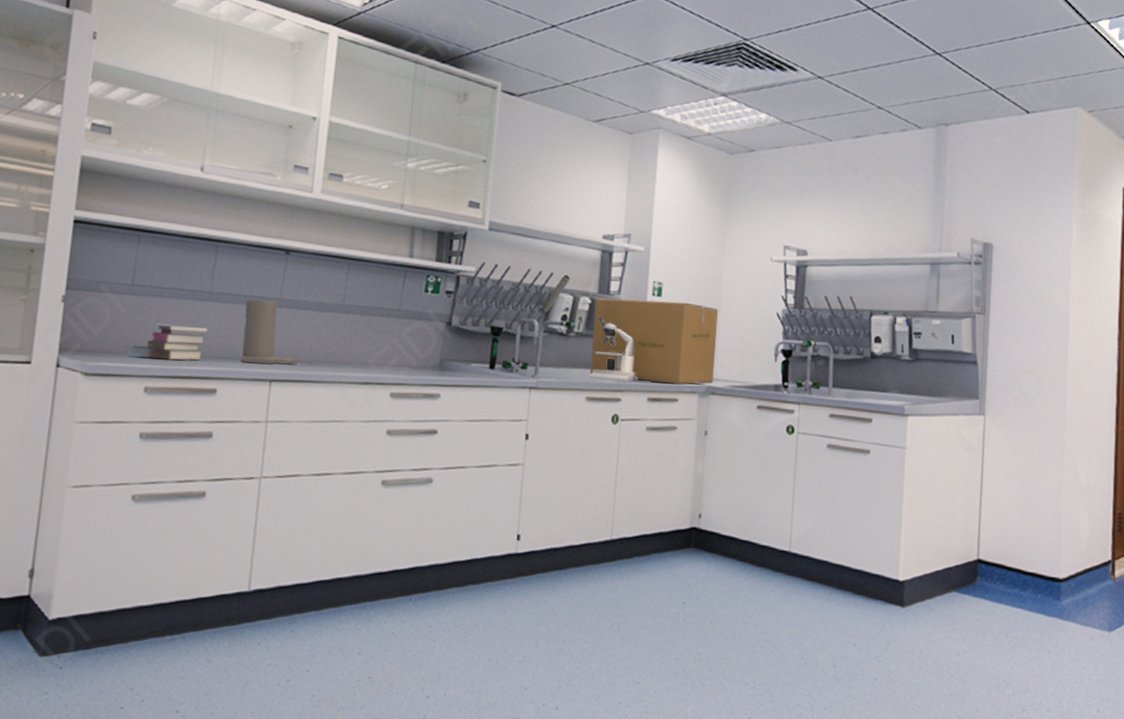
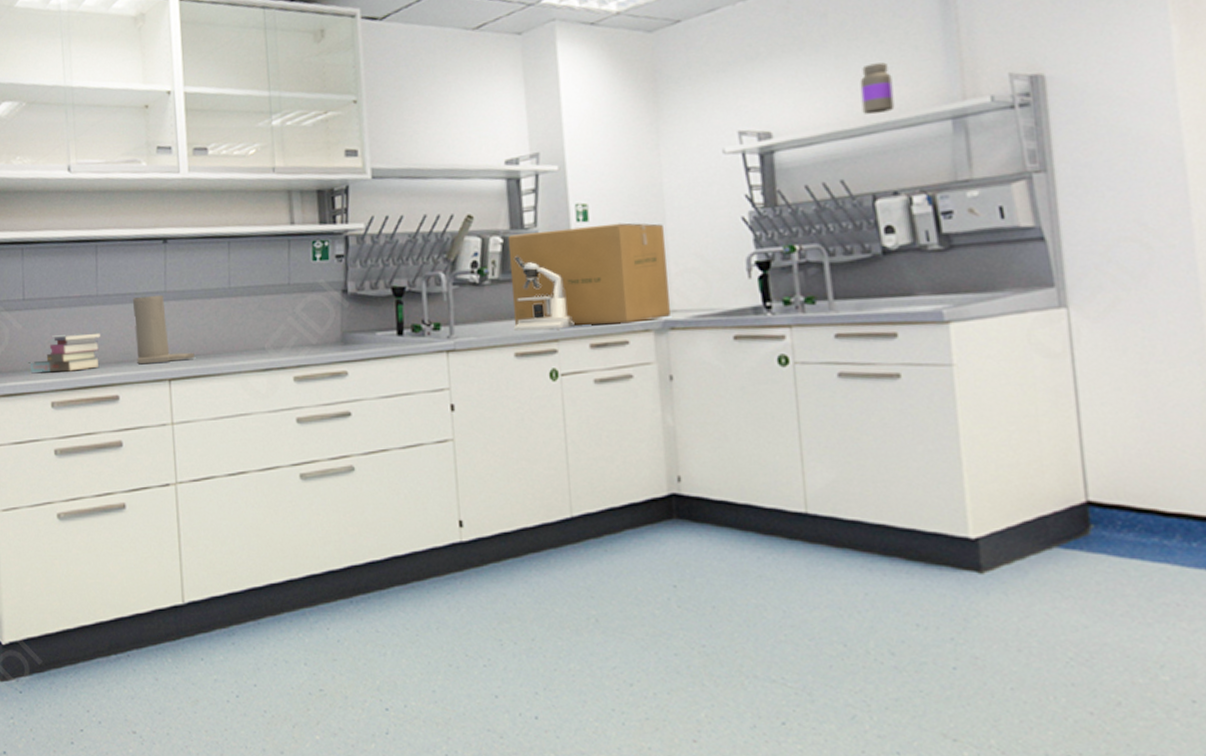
jar: none [872,212,896,251] -> present [860,62,895,115]

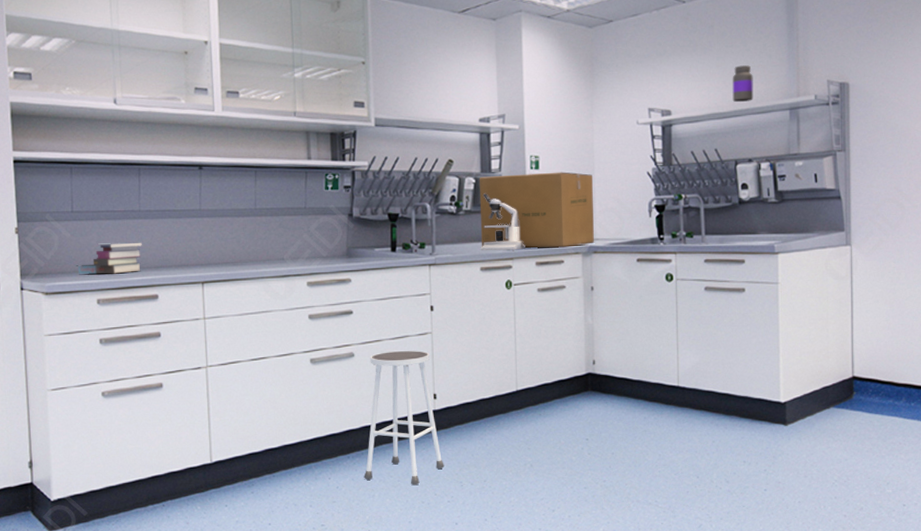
paper towel: present [132,294,195,365] -> none [171,212,225,270]
stool: none [371,462,477,642] -> present [364,350,444,486]

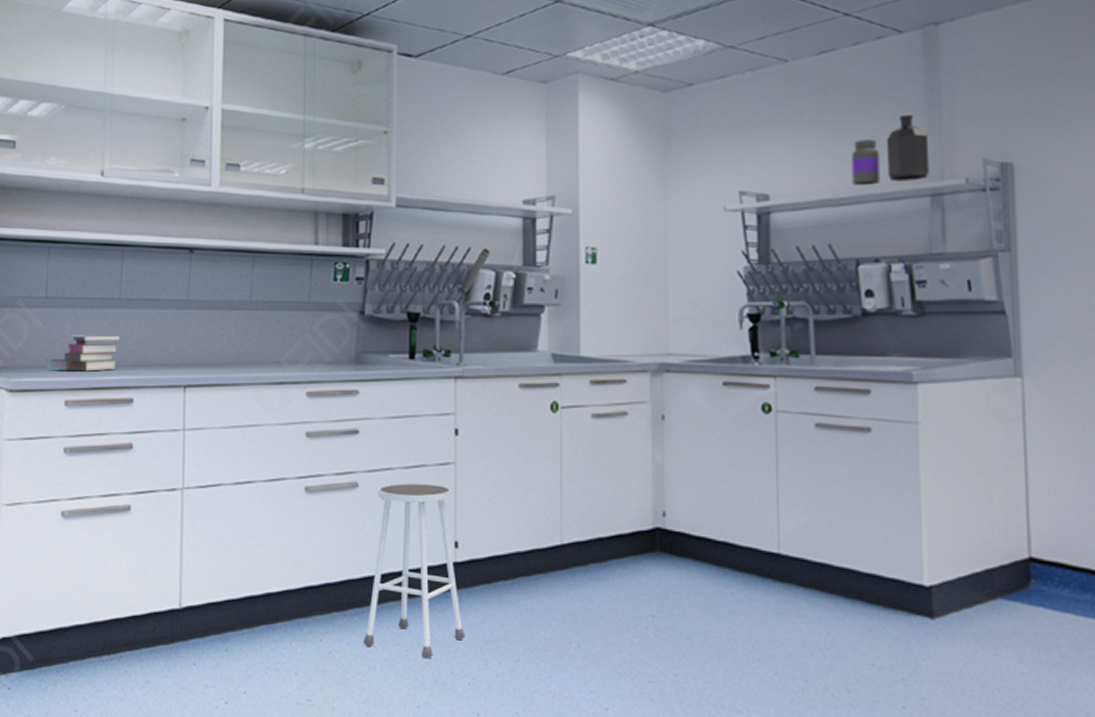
box: present [479,172,594,249] -> none [520,268,666,363]
microscope: present [480,193,525,251] -> none [519,292,577,364]
bottle: none [759,45,789,99] -> present [887,114,930,182]

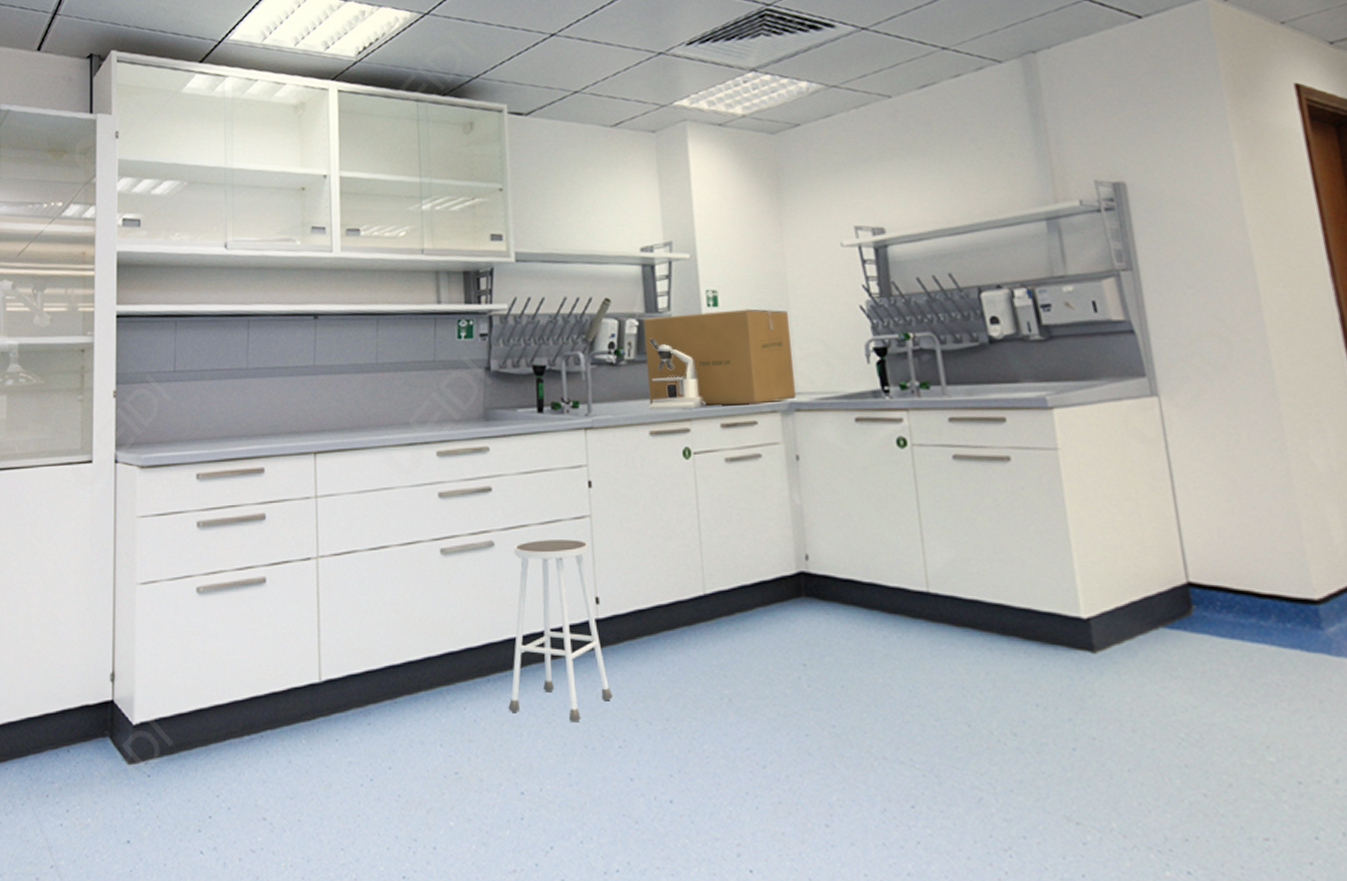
books: present [45,335,120,372] -> none [176,405,248,444]
microscope: none [519,292,577,364] -> present [648,338,706,411]
box: none [520,268,666,363] -> present [643,308,796,407]
jar: present [851,139,881,186] -> none [962,167,995,214]
bottle: present [887,114,930,182] -> none [997,141,1043,208]

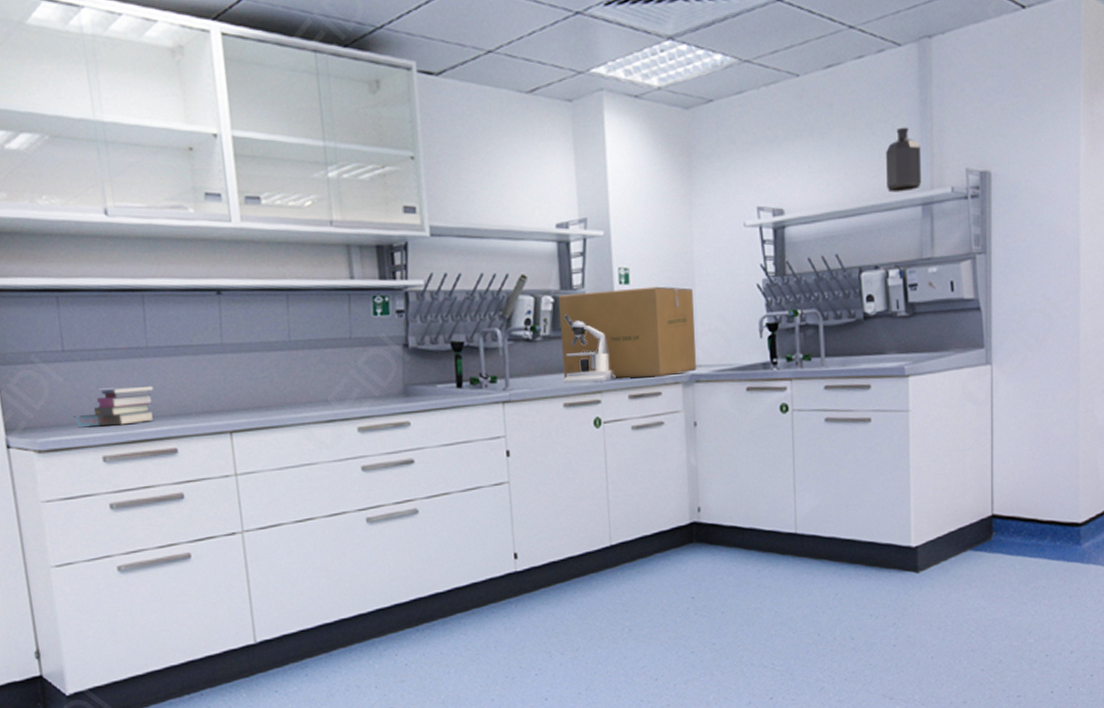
books: none [176,405,248,444] -> present [73,385,154,427]
stool: present [508,538,613,723] -> none [436,503,530,659]
bottle: none [997,141,1043,208] -> present [886,127,922,193]

